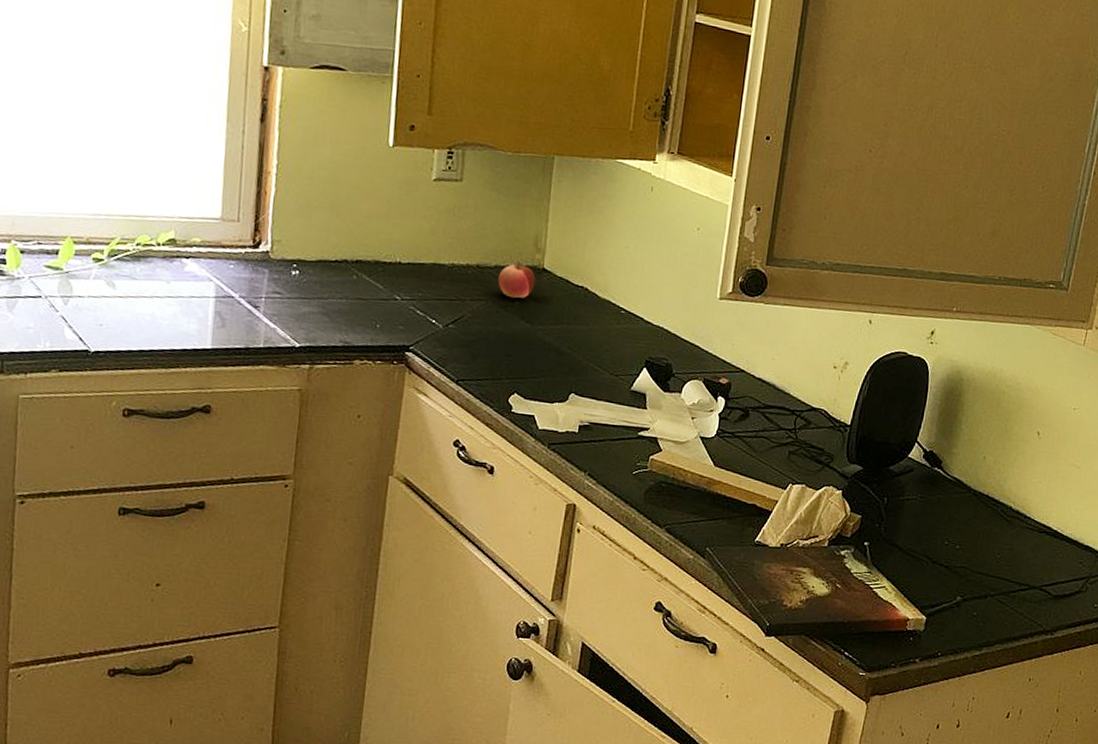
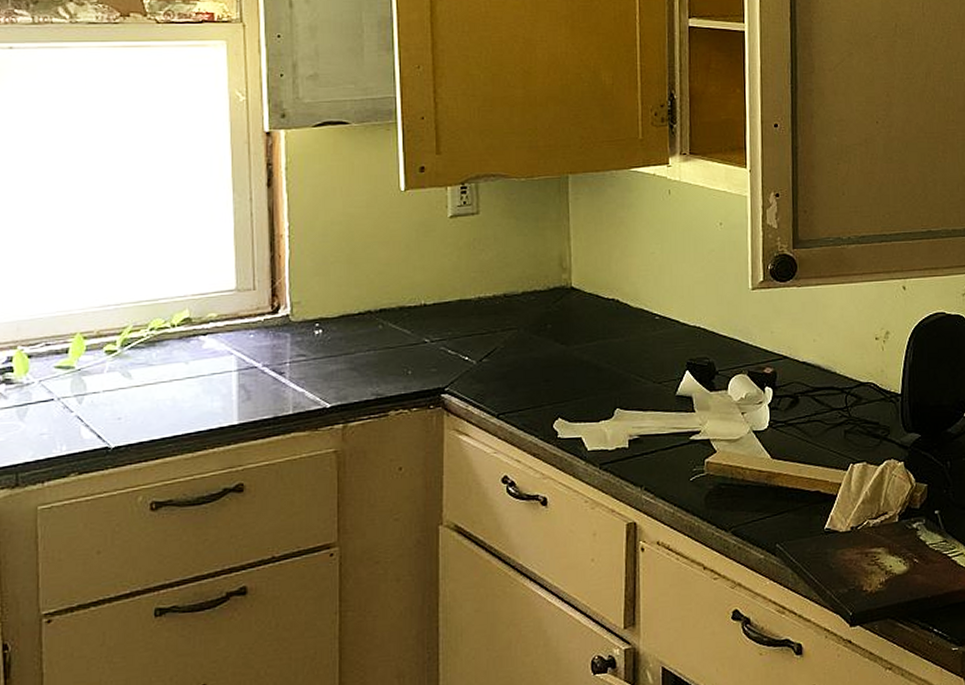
apple: present [498,261,536,299] -> none [527,284,565,322]

